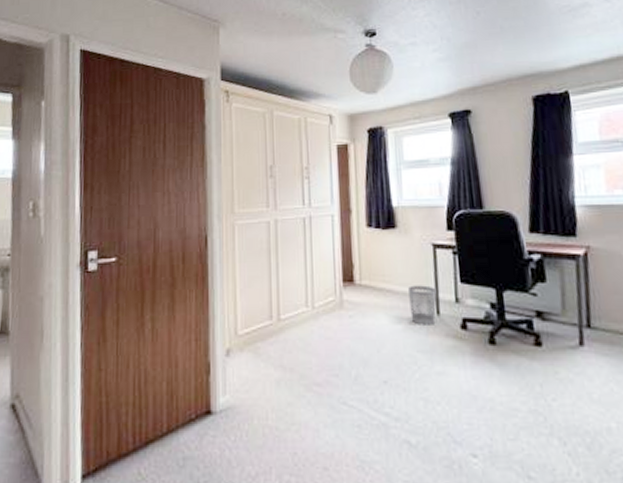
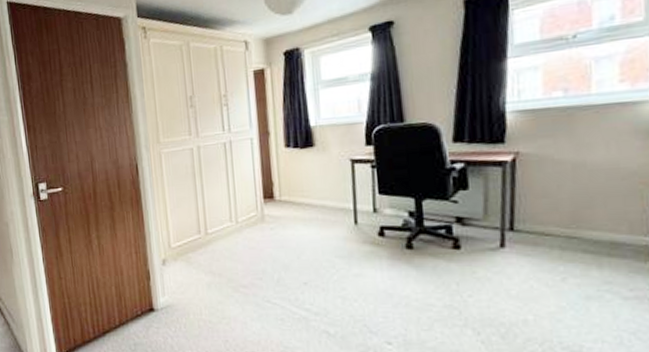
wastebasket: present [408,285,437,325] -> none [327,198,355,234]

